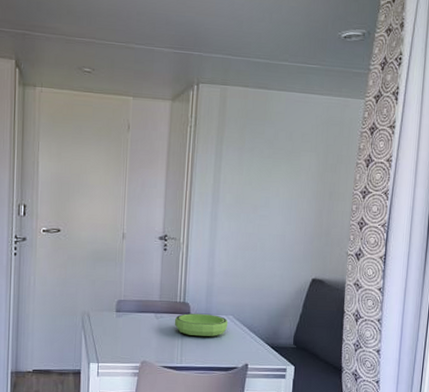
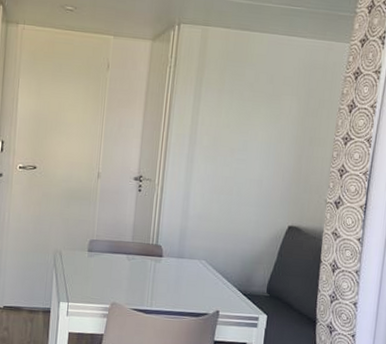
bowl: present [174,313,229,336] -> none [146,256,201,281]

